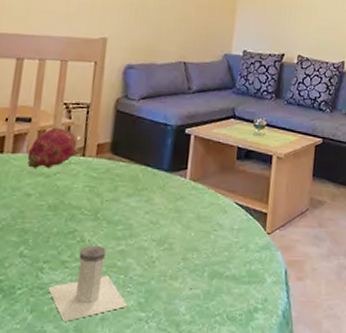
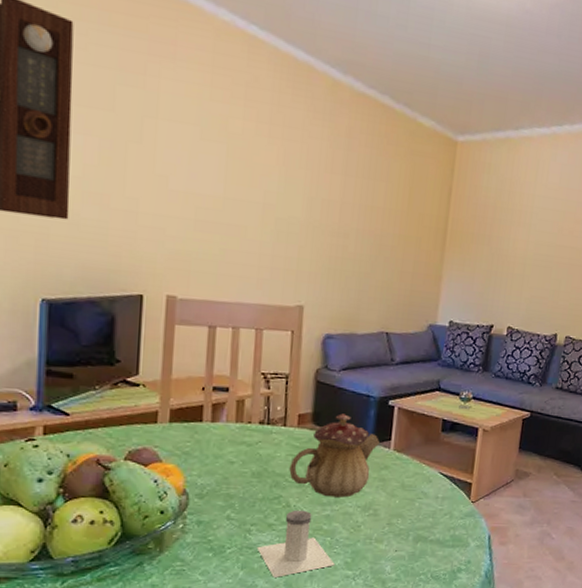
fruit: present [27,127,77,169] -> none [227,397,277,438]
teapot: none [85,143,177,231] -> present [289,413,380,498]

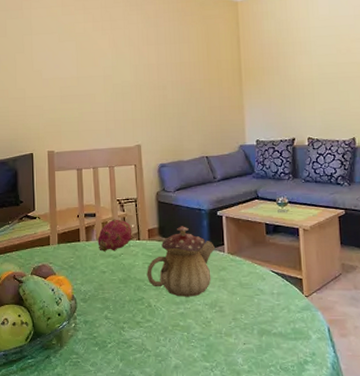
fruit: none [227,397,277,438] -> present [97,219,133,251]
salt shaker: present [257,509,335,577] -> none [130,309,194,368]

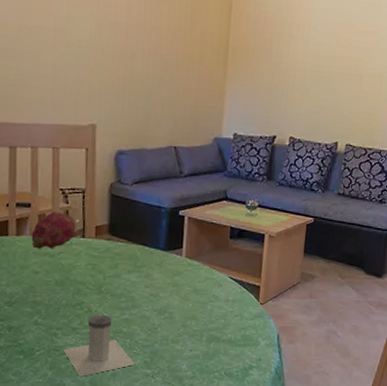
salt shaker: none [130,309,194,368] -> present [63,314,135,377]
teapot: present [147,226,216,297] -> none [89,224,173,302]

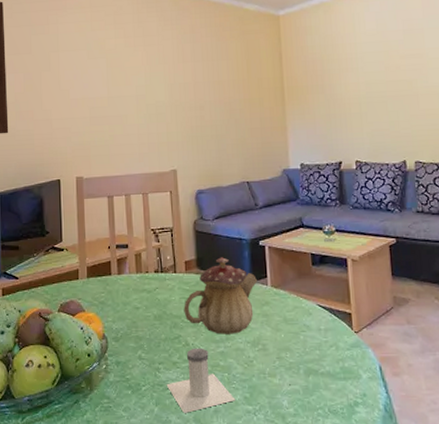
fruit: present [31,211,76,249] -> none [130,250,168,286]
teapot: none [89,224,173,302] -> present [184,257,258,334]

